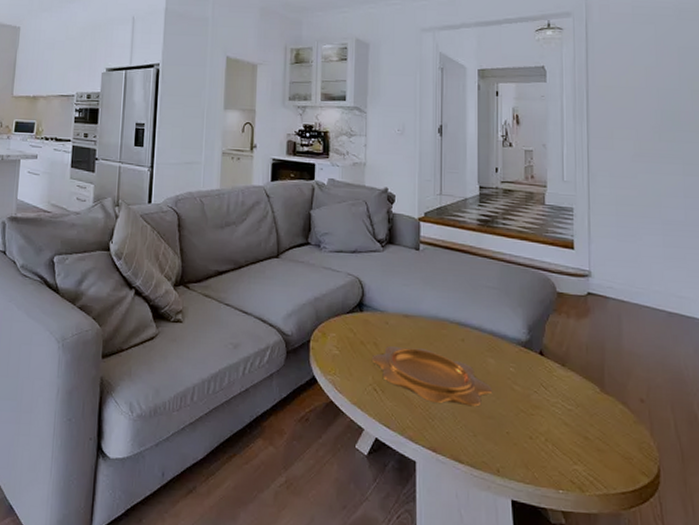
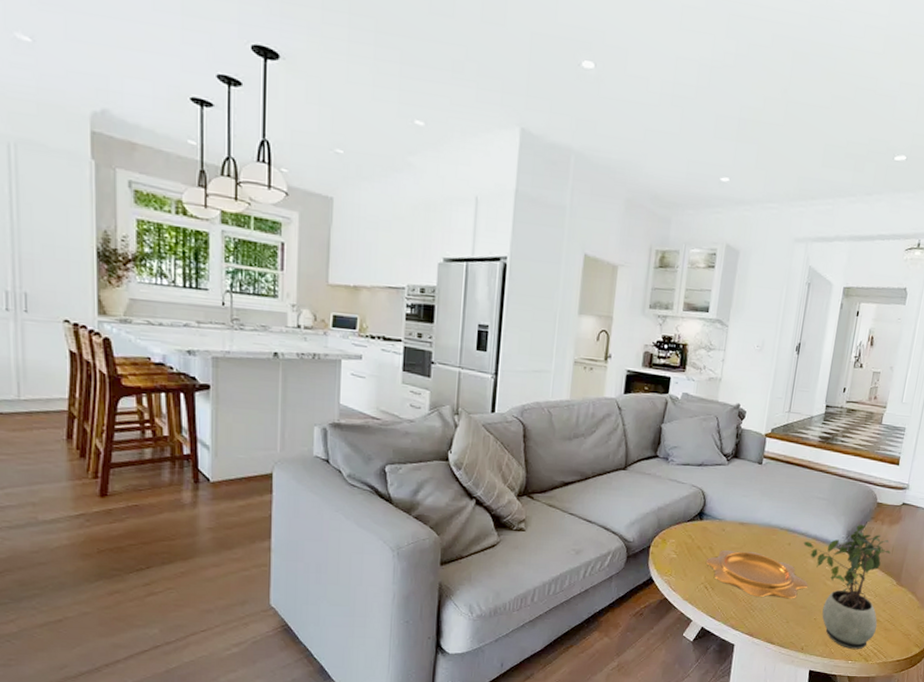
potted plant: none [479,317,587,476] -> present [803,524,891,650]

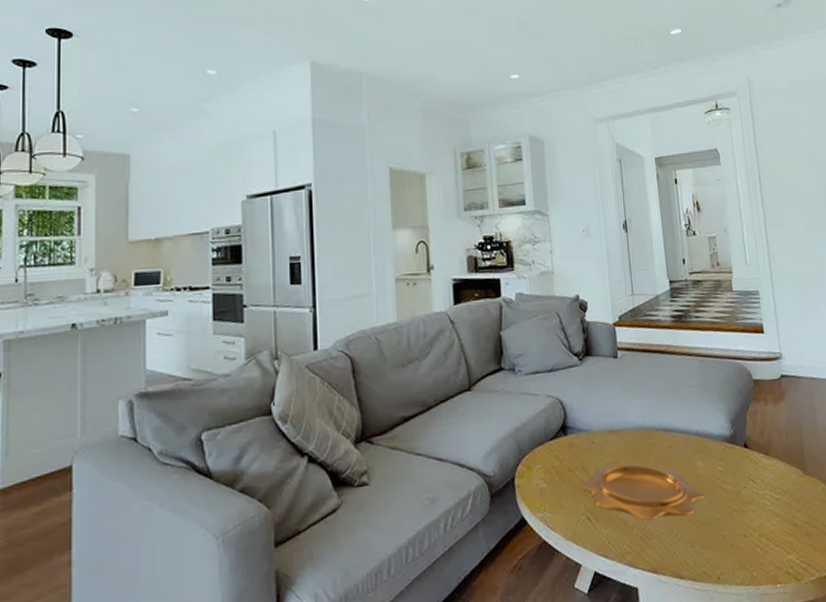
potted plant: present [803,524,891,650] -> none [685,407,798,569]

